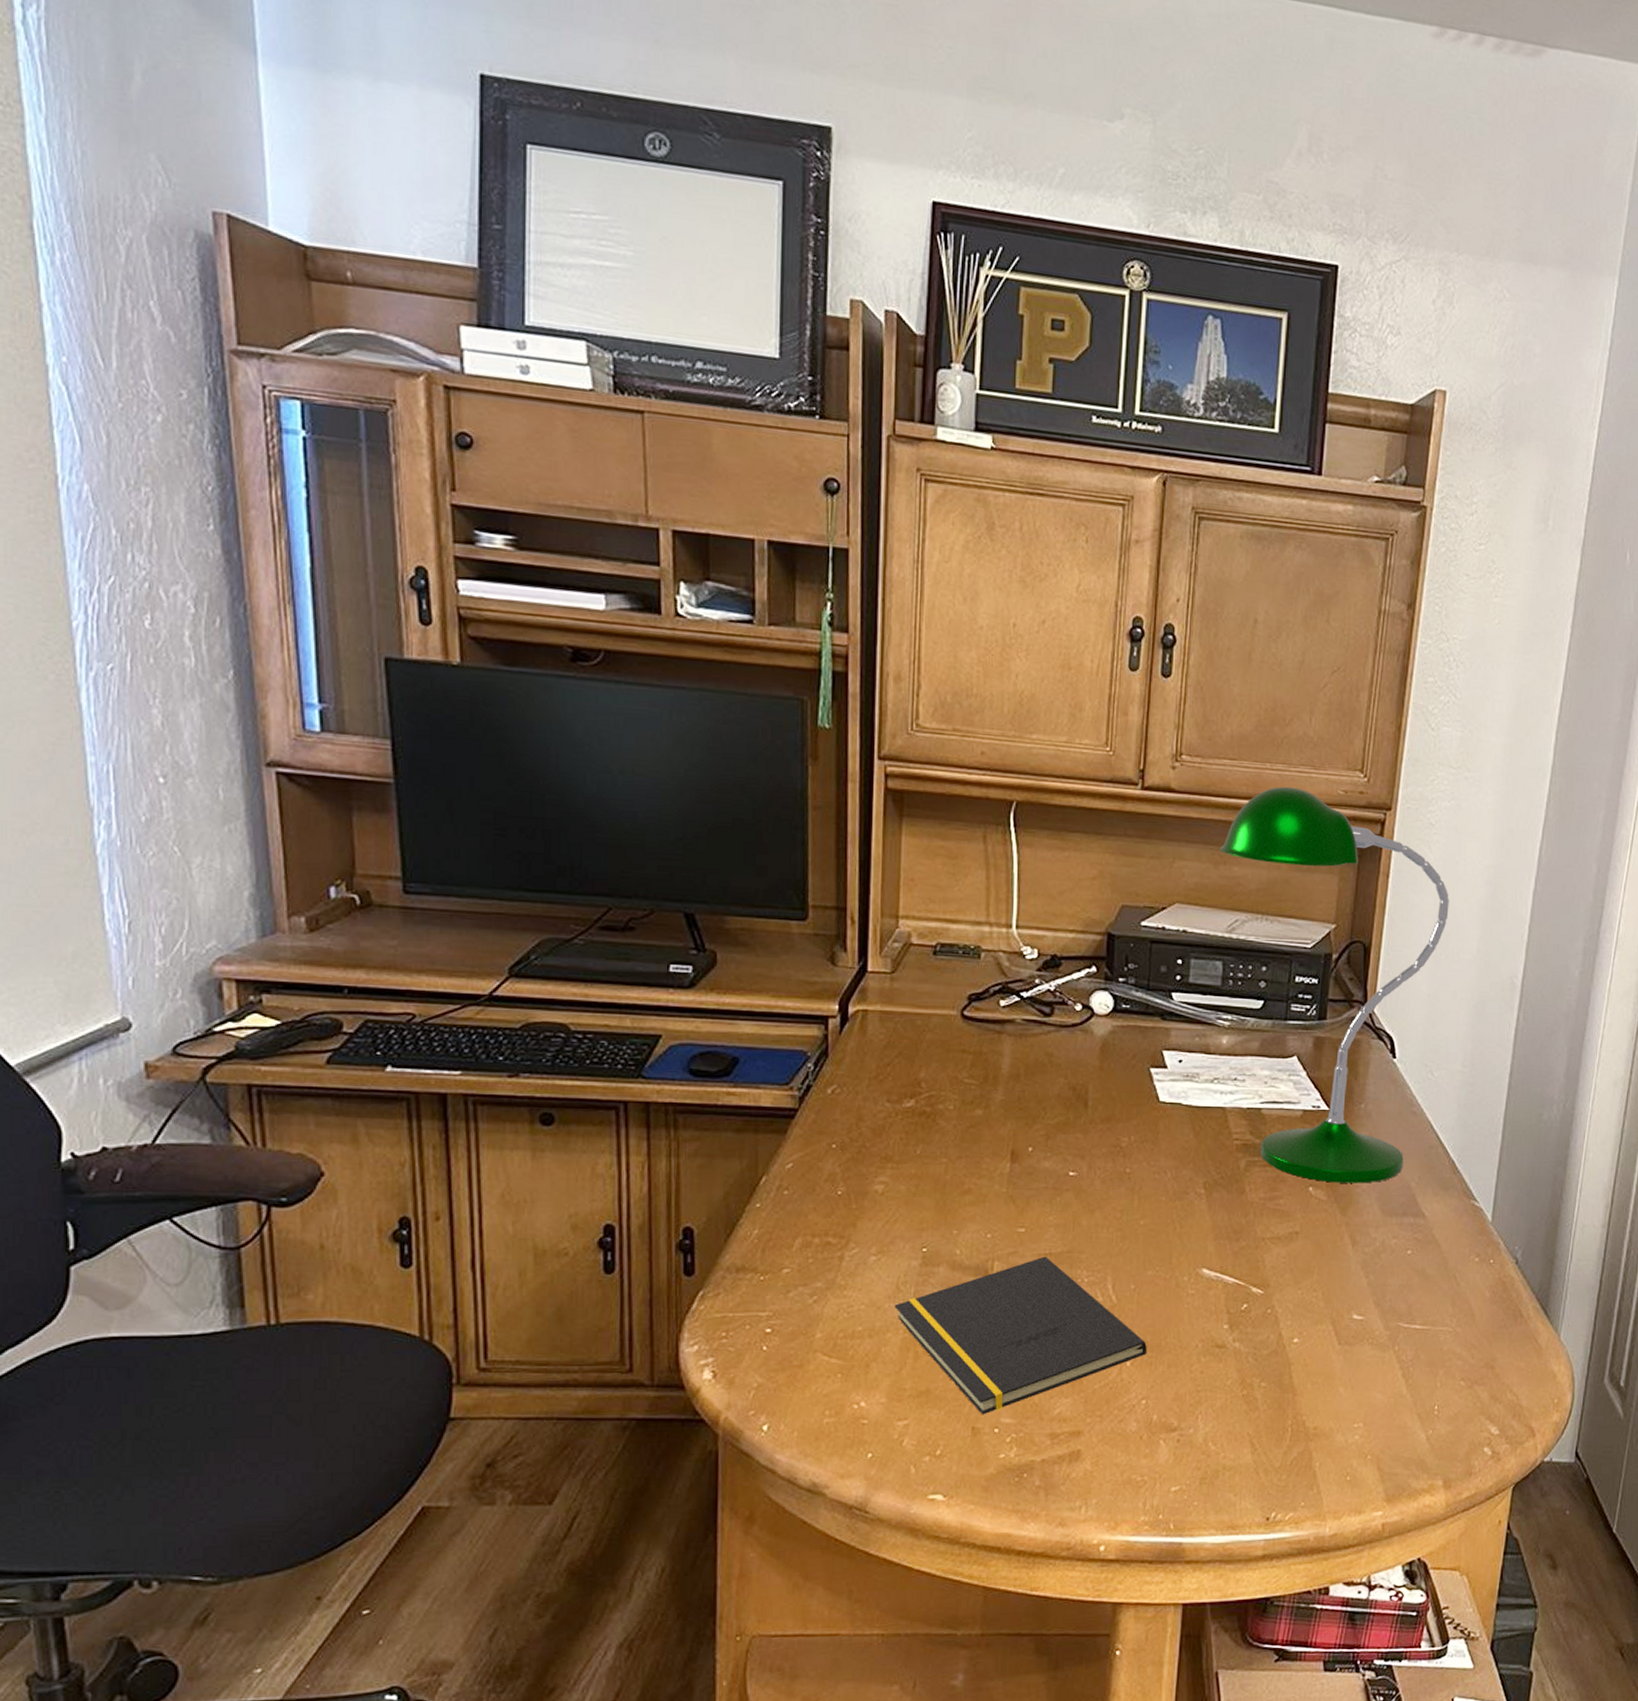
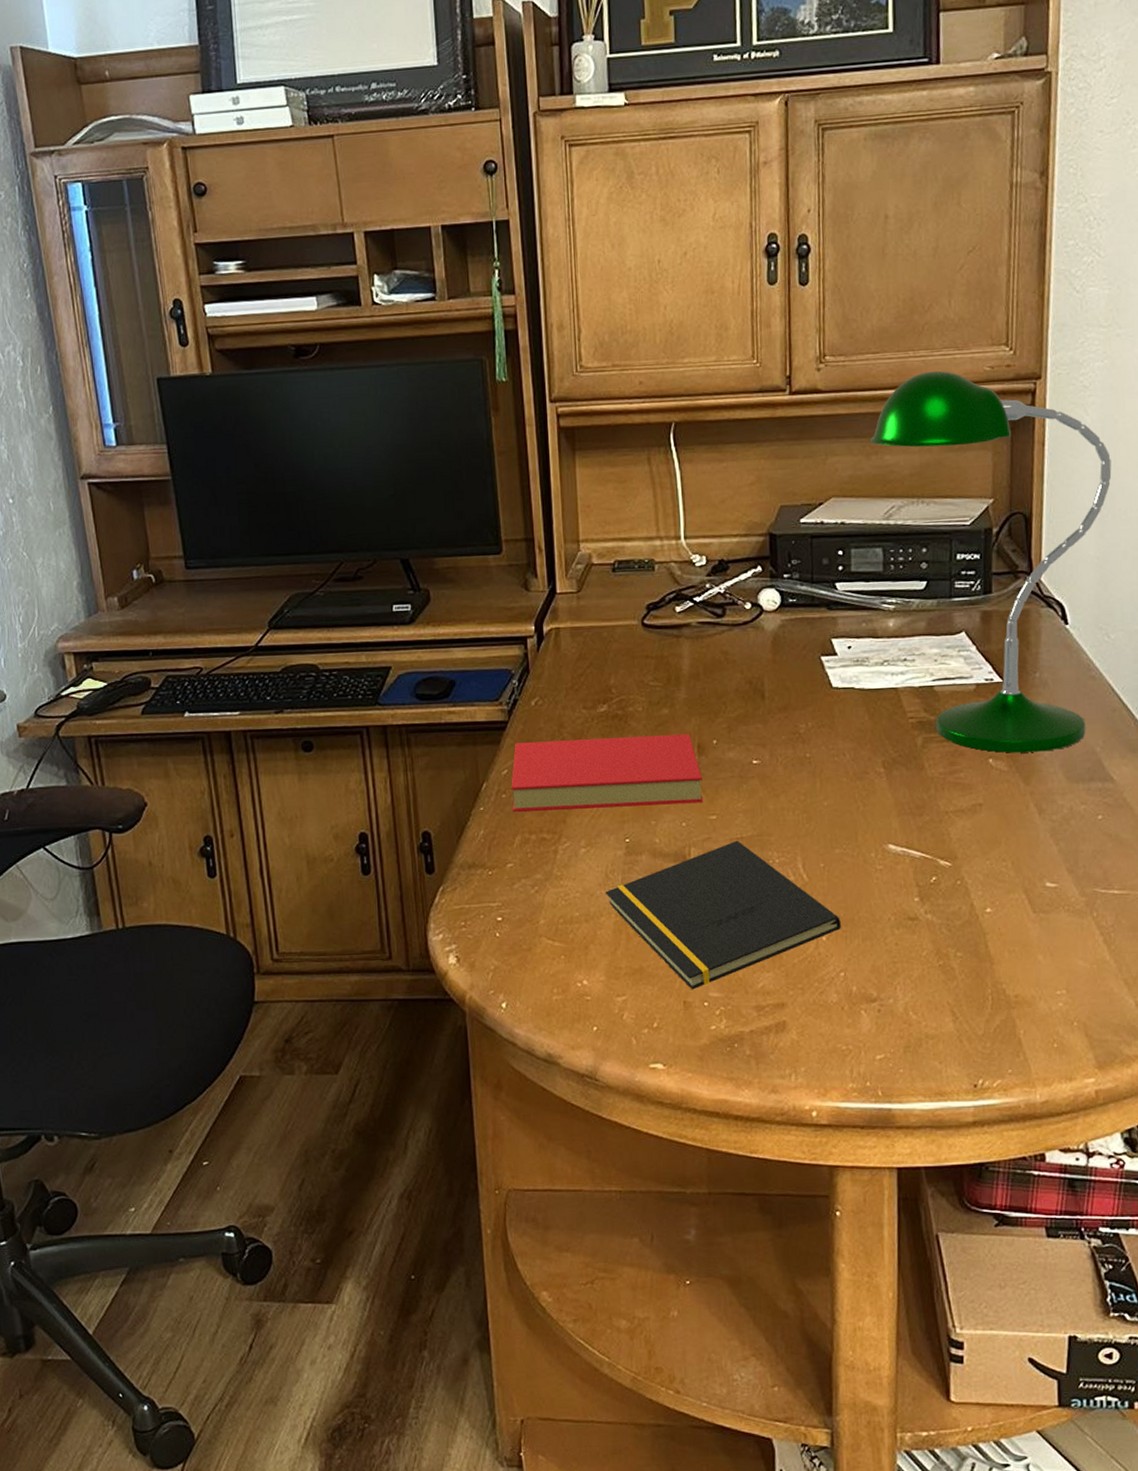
book: none [794,1134,1013,1214] -> present [511,734,703,812]

